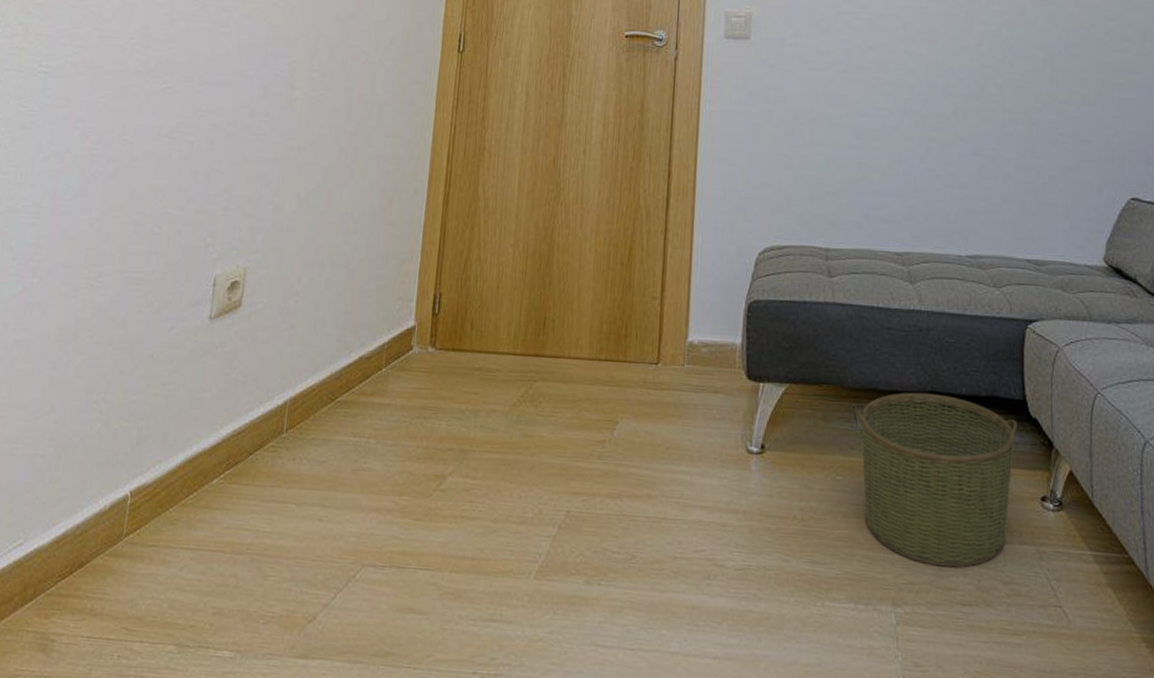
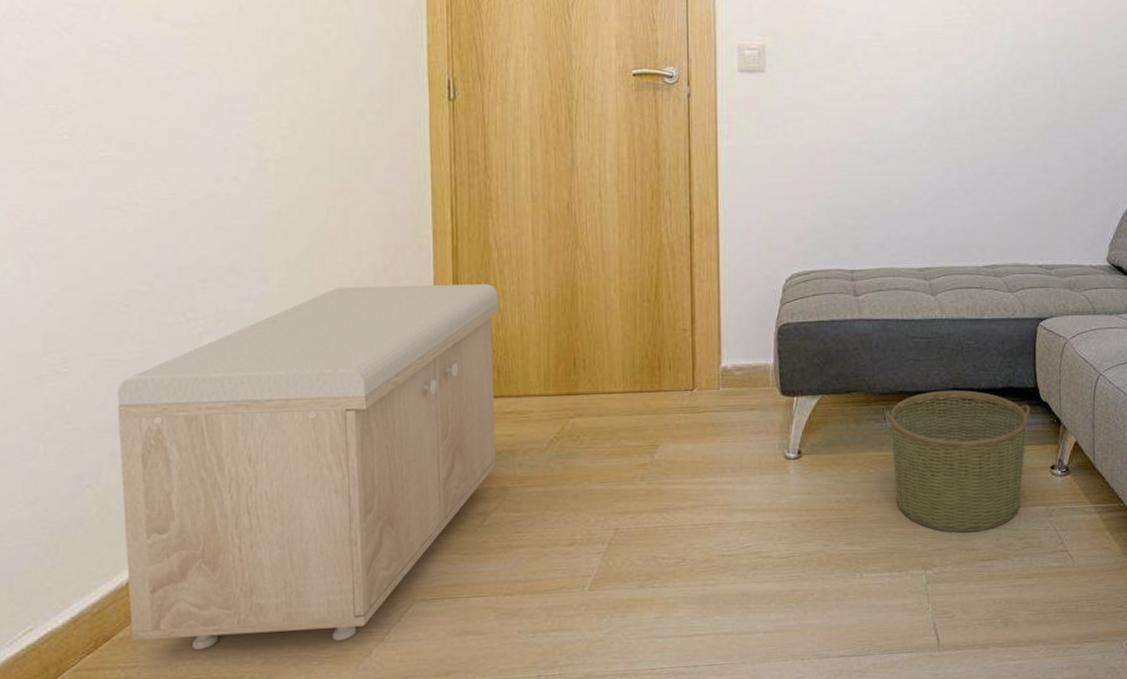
storage bench: none [104,224,481,601] -> present [117,283,500,650]

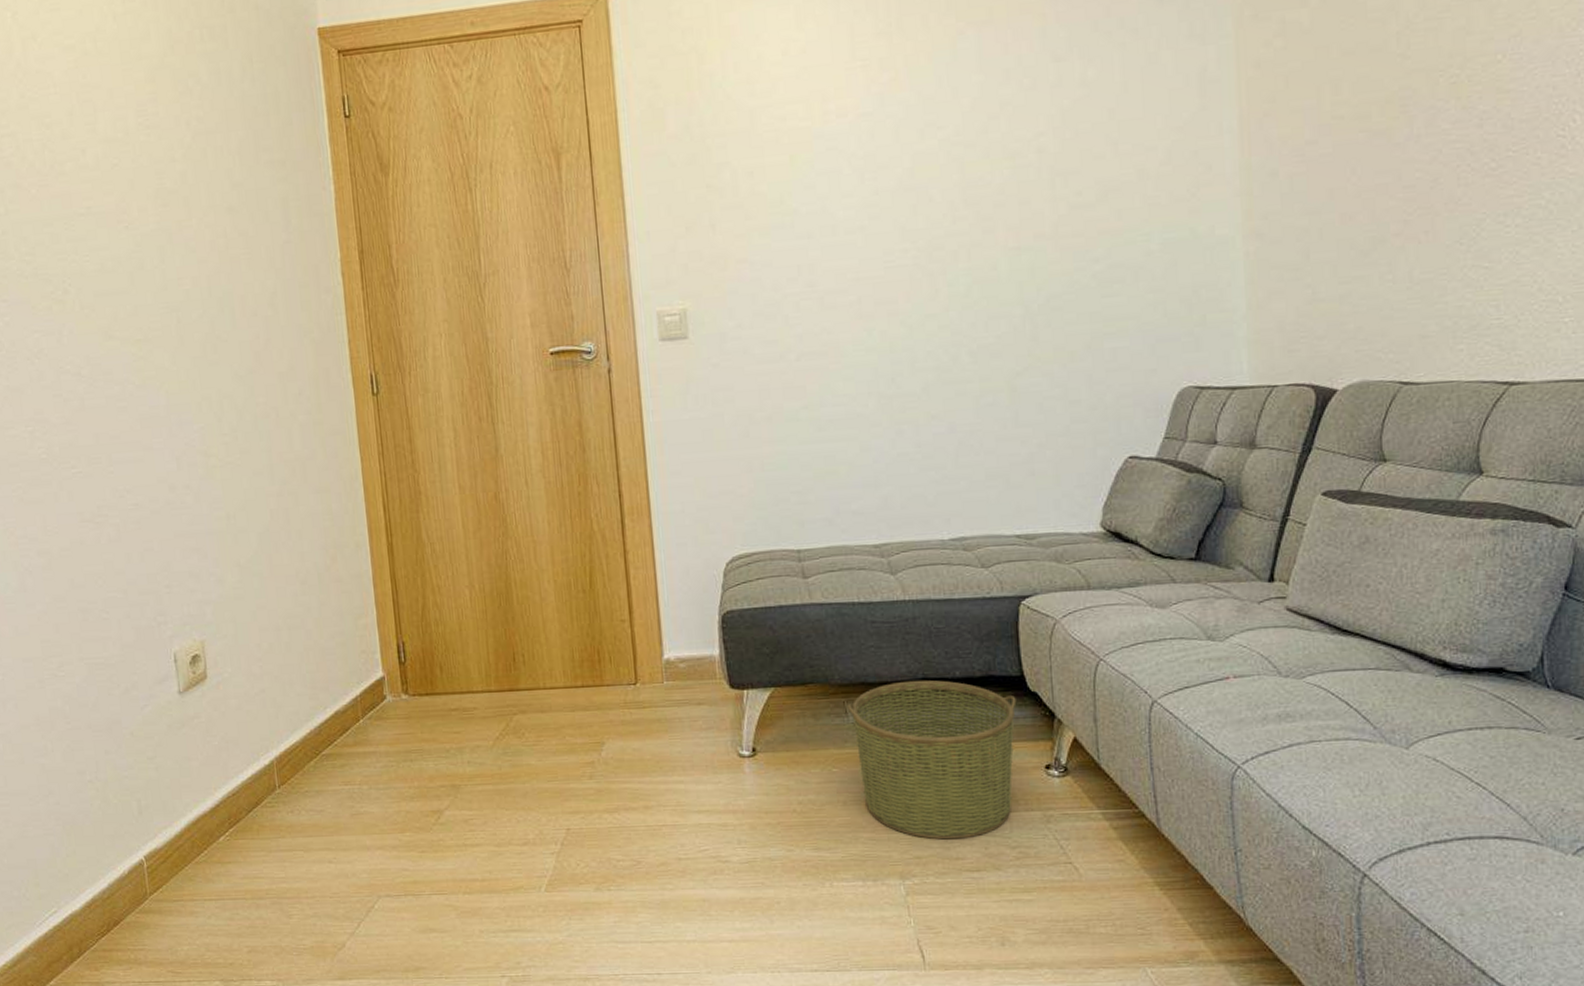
storage bench: present [117,283,500,650] -> none [105,579,446,936]

